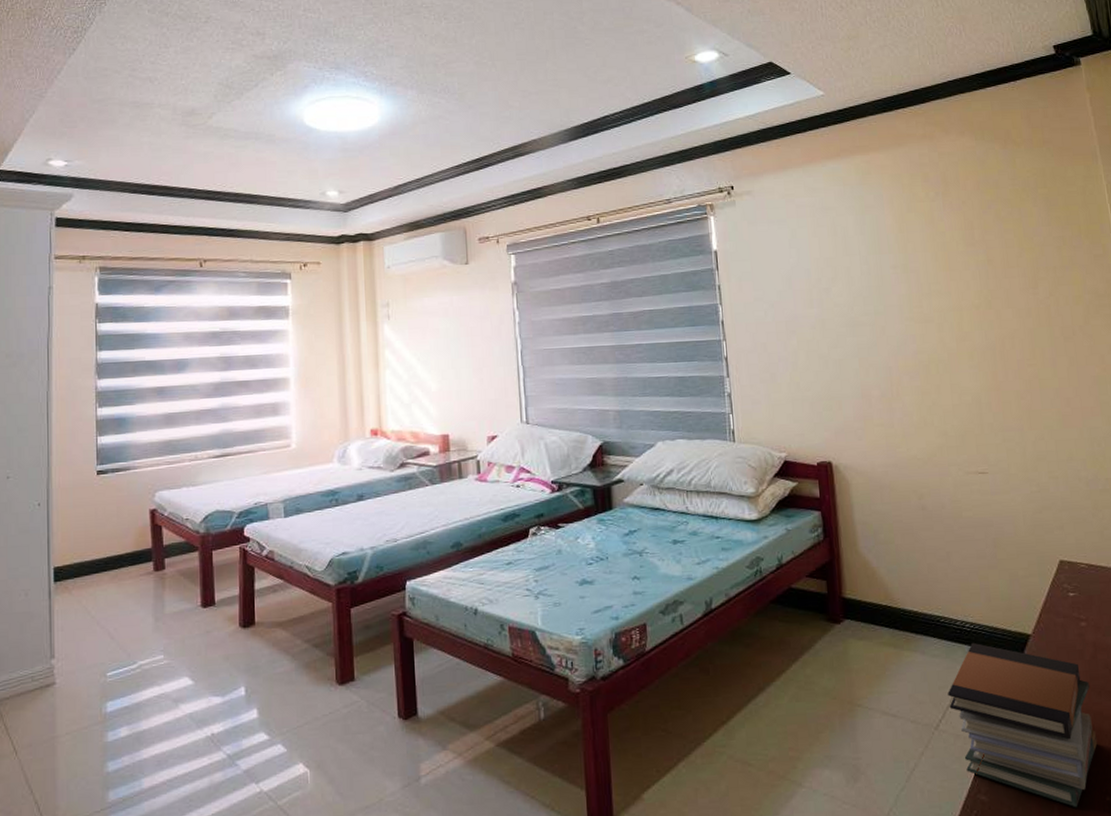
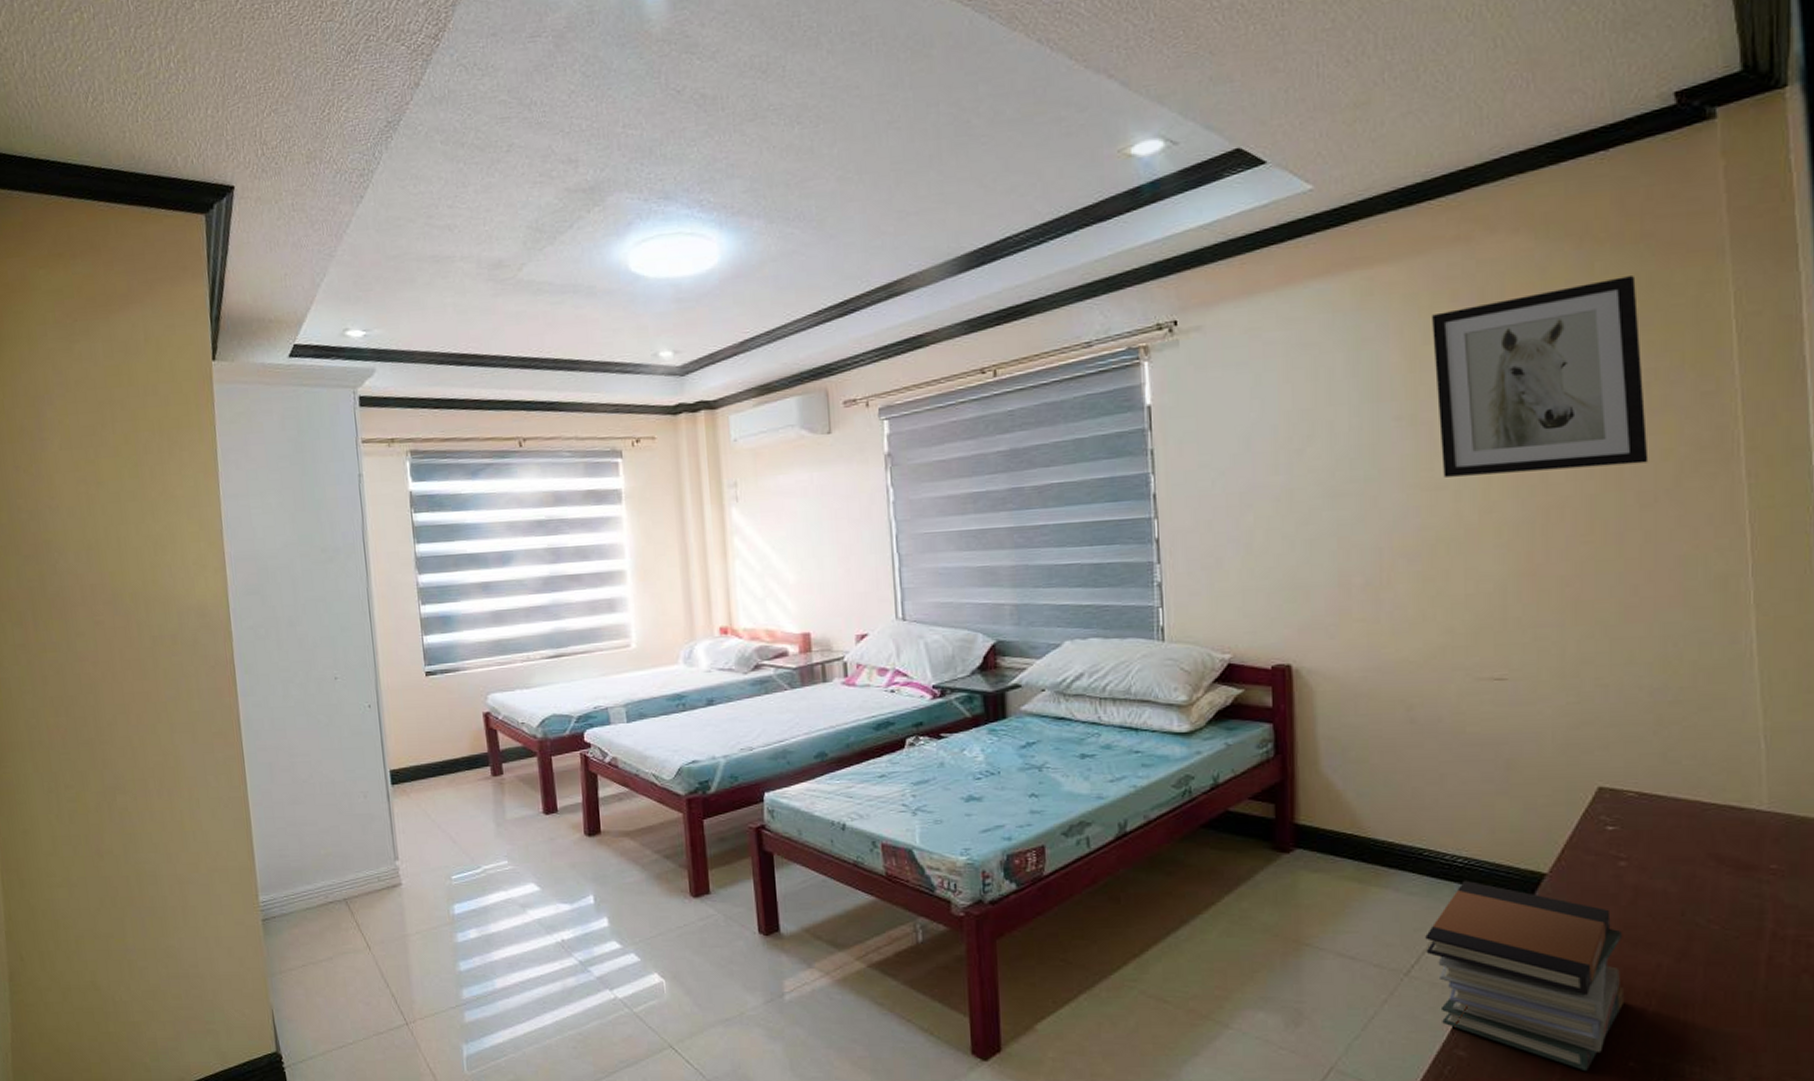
wall art: none [912,170,1066,313] -> present [1432,276,1649,477]

